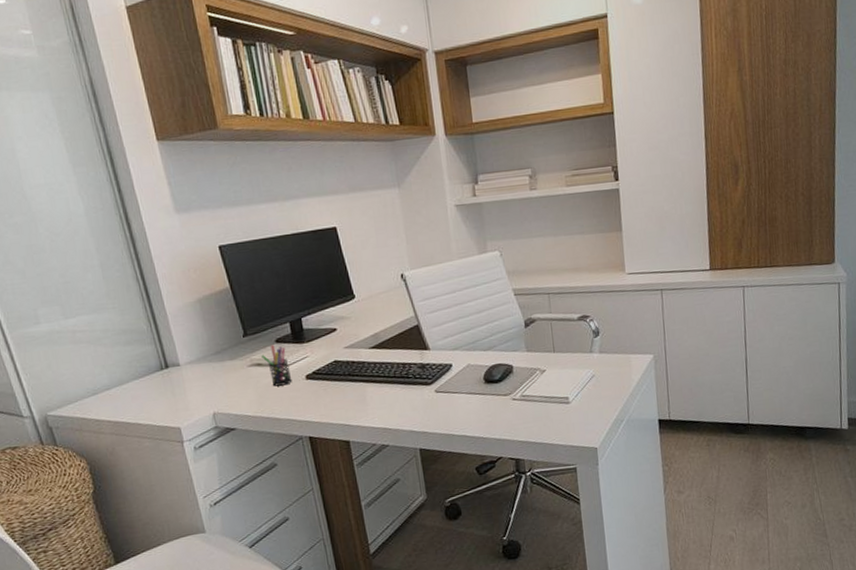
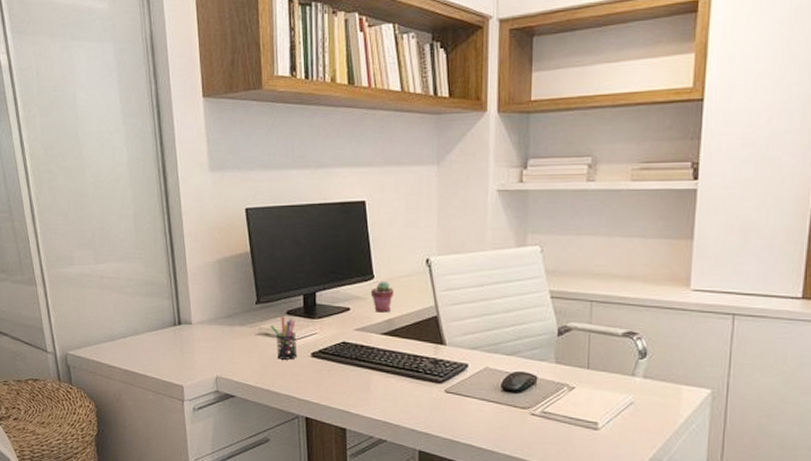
potted succulent: none [353,299,376,329] -> present [370,280,394,313]

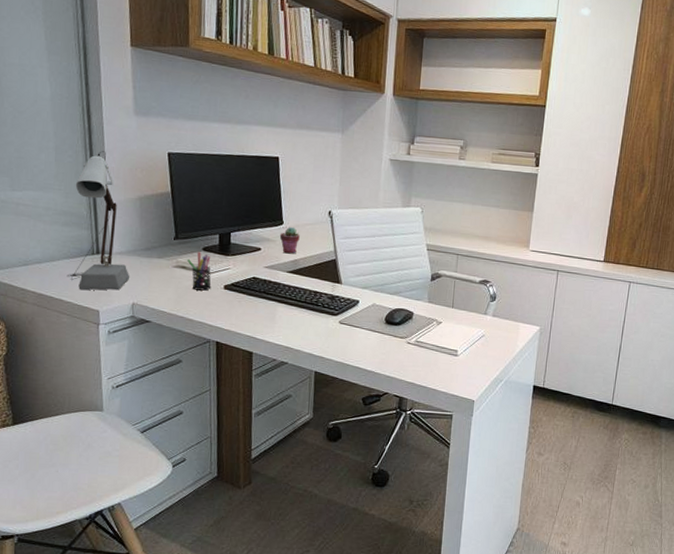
desk lamp: none [150,213,213,365] -> present [66,151,130,290]

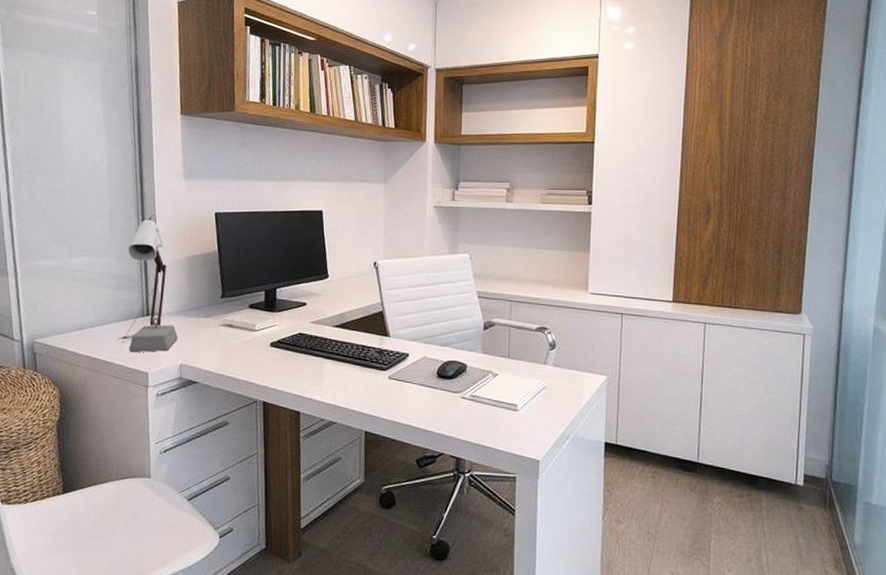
pen holder: present [187,252,211,291] -> none [234,309,258,349]
potted succulent: present [279,226,300,254] -> none [325,279,346,308]

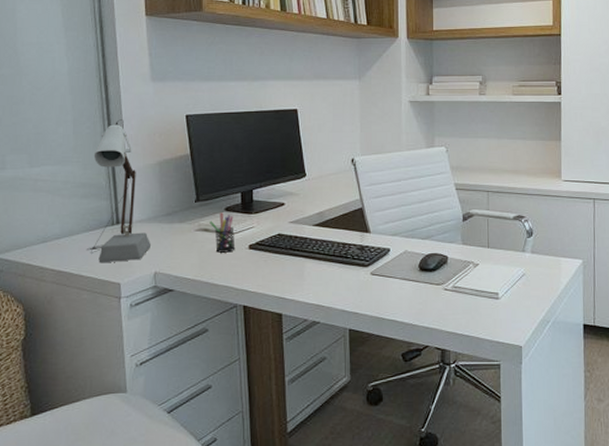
pen holder: none [234,309,258,349] -> present [209,212,236,253]

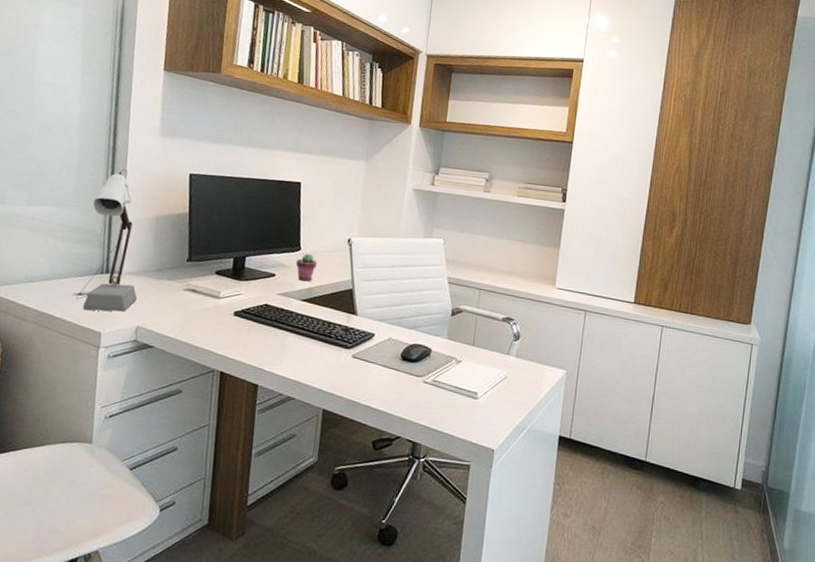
pen holder: present [209,212,236,253] -> none [198,275,223,317]
potted succulent: none [303,178,324,206] -> present [296,253,317,282]

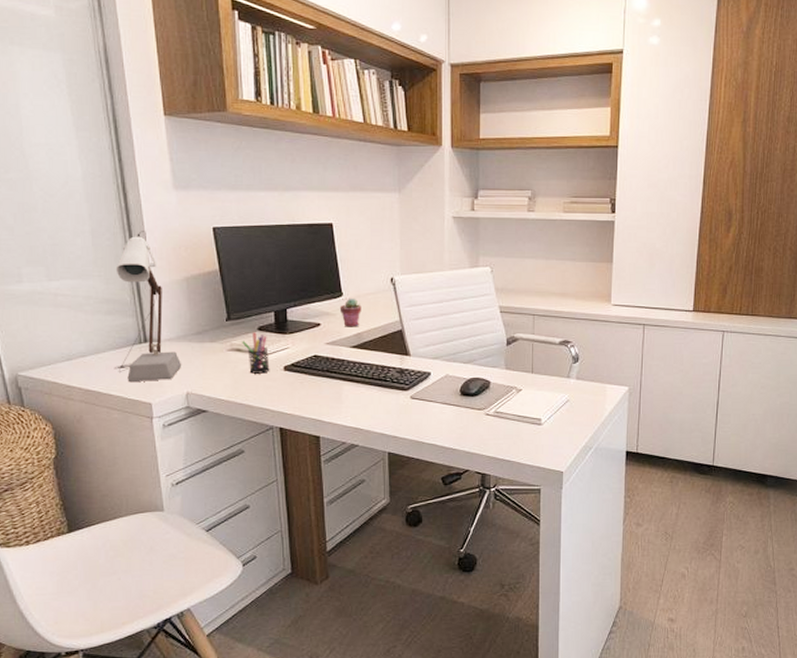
pen holder: none [198,275,223,317] -> present [242,332,270,374]

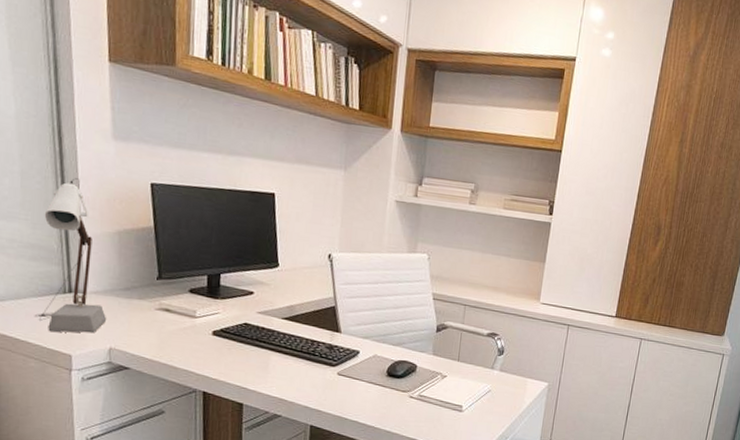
pen holder: present [242,332,270,374] -> none [171,294,198,336]
potted succulent: present [339,298,361,327] -> none [274,269,297,299]

